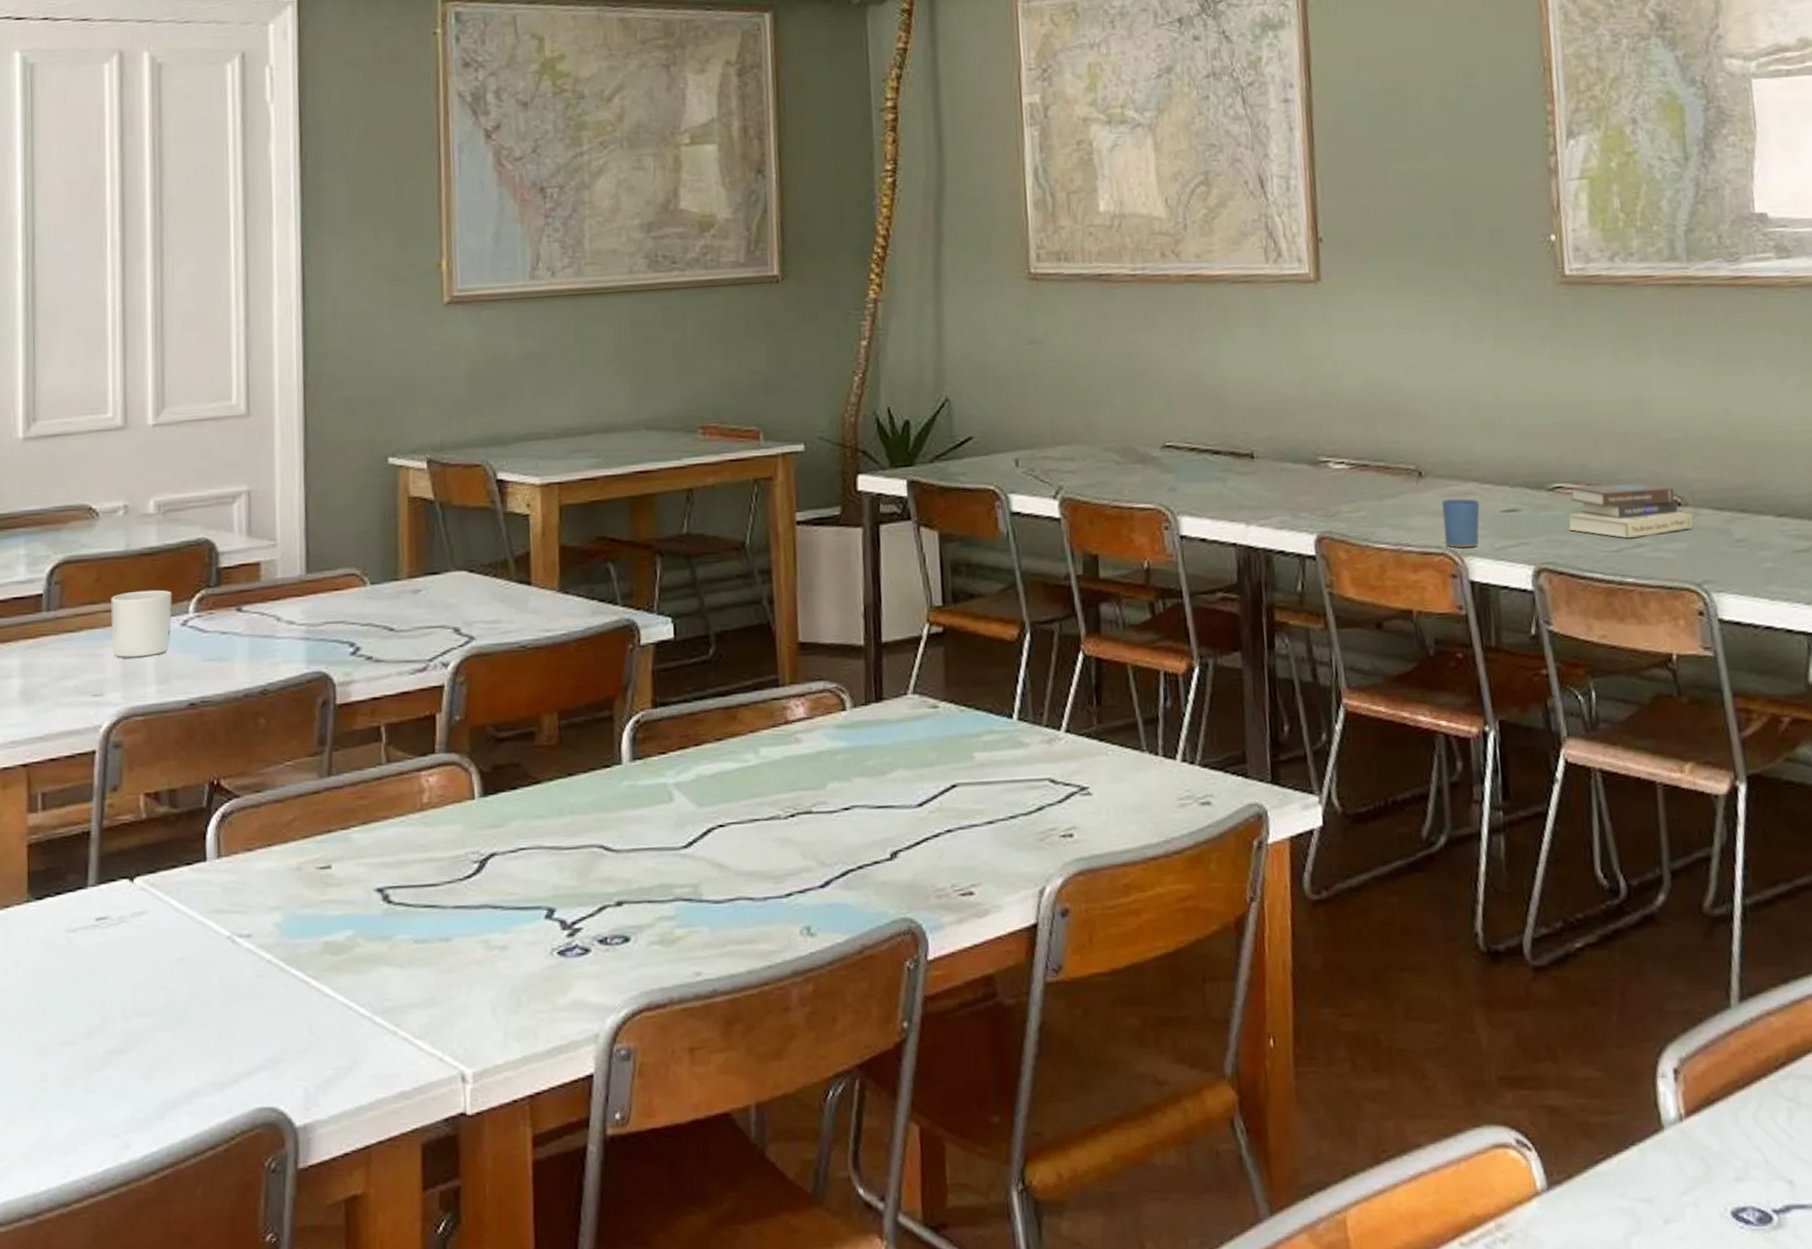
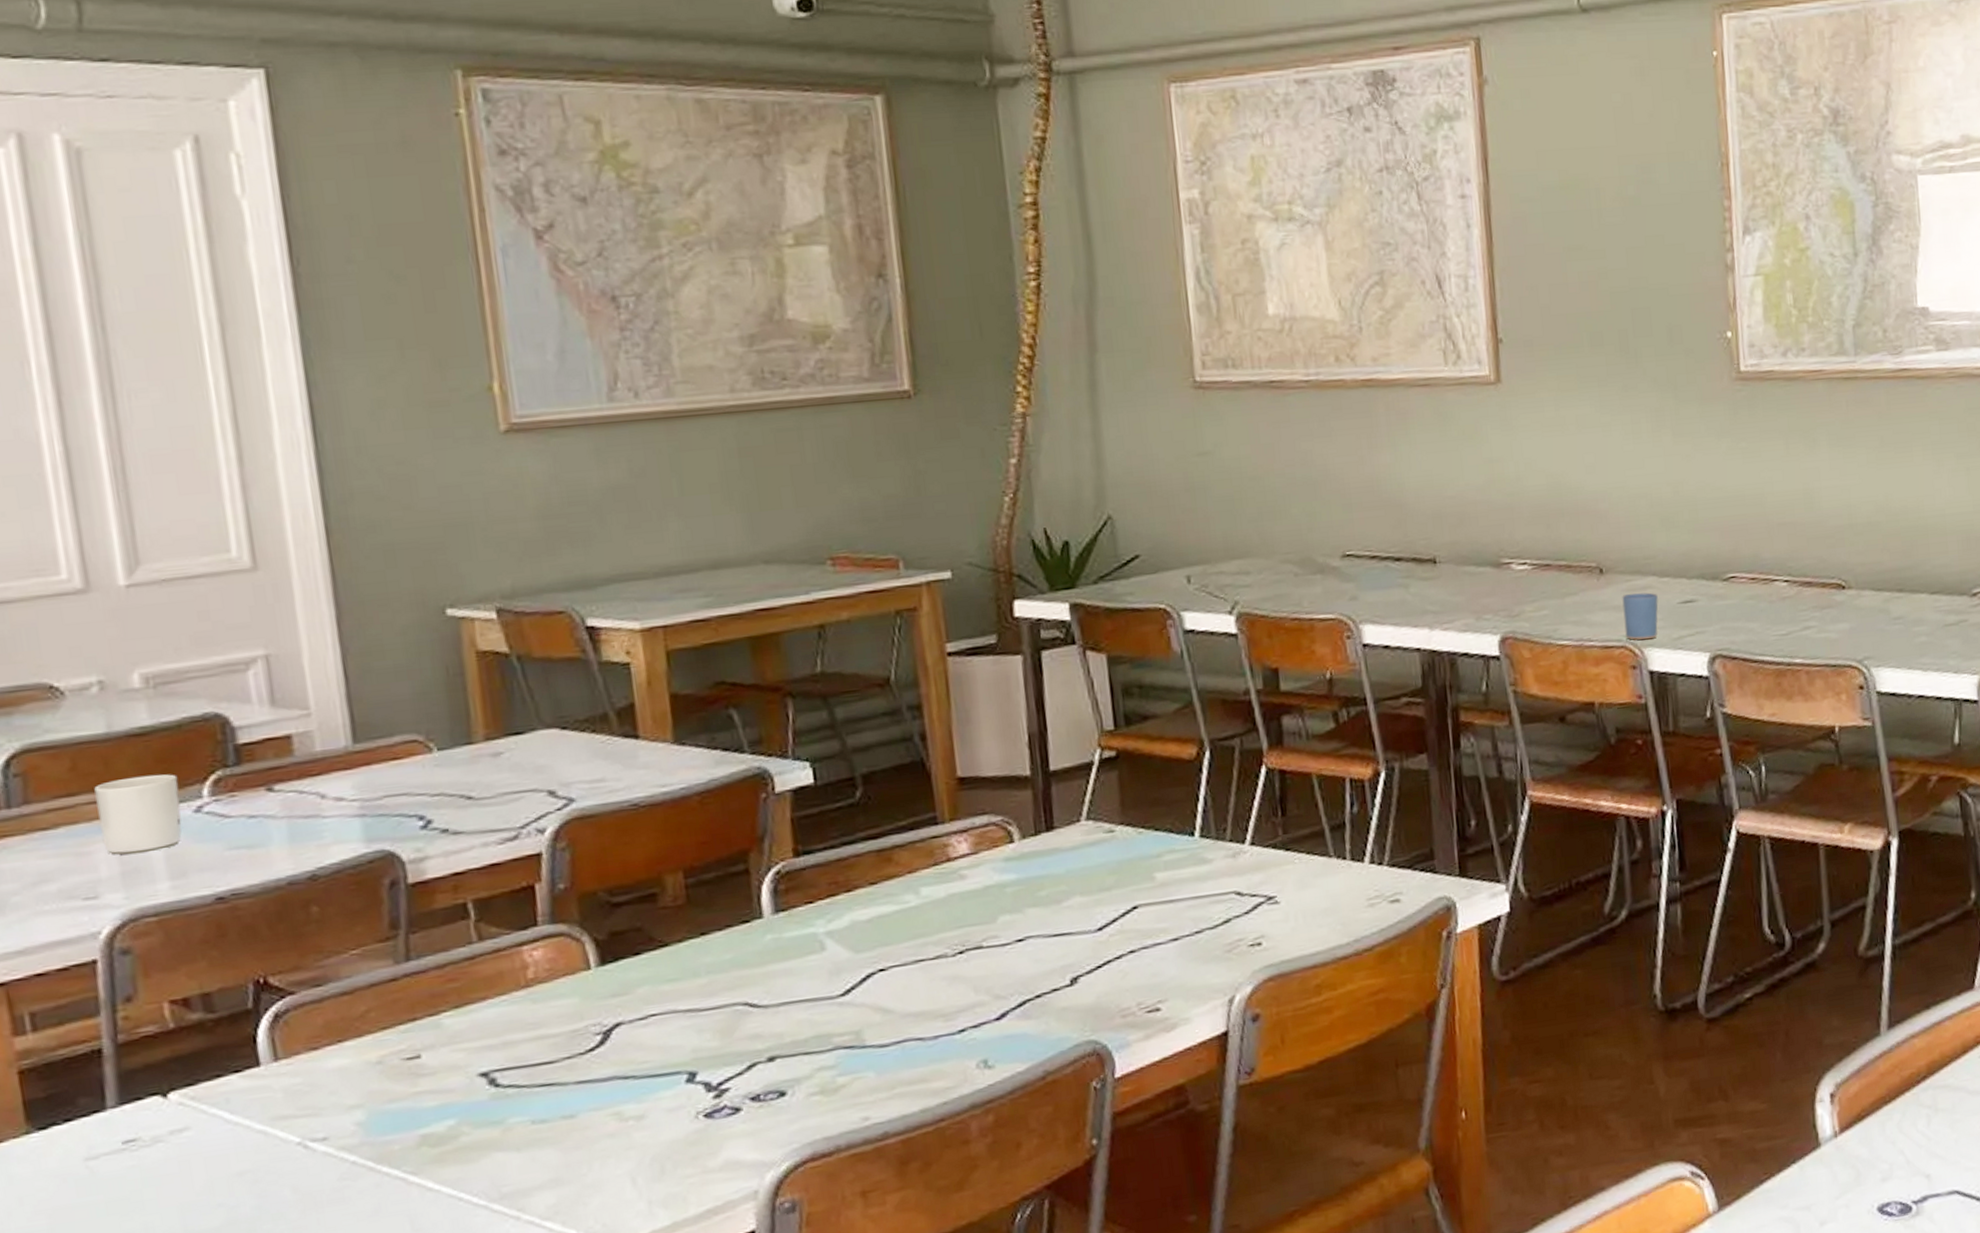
books: present [1566,482,1694,539] -> none [1740,568,1856,623]

